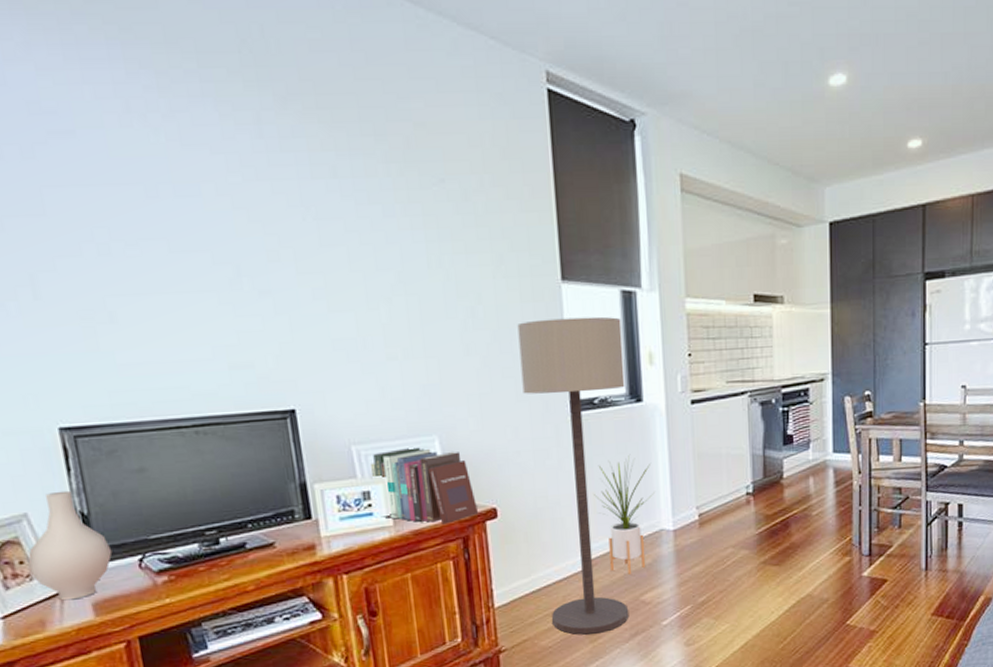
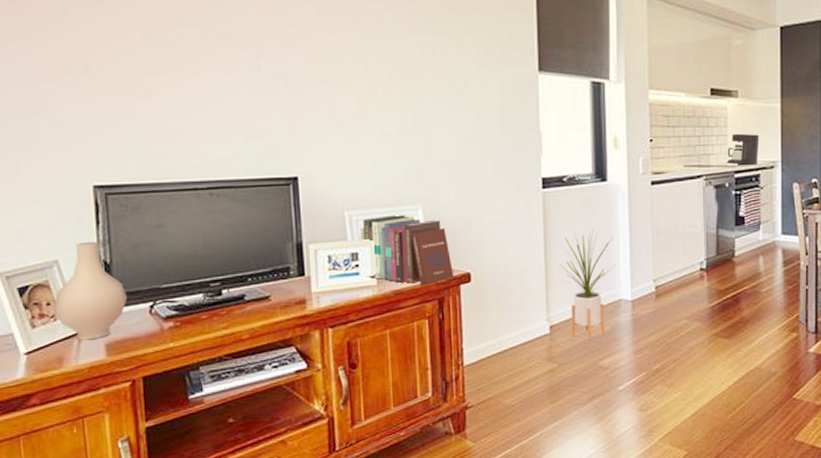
floor lamp: present [517,316,629,635] -> none [497,104,592,396]
coffee maker: none [773,343,808,380] -> present [727,133,760,166]

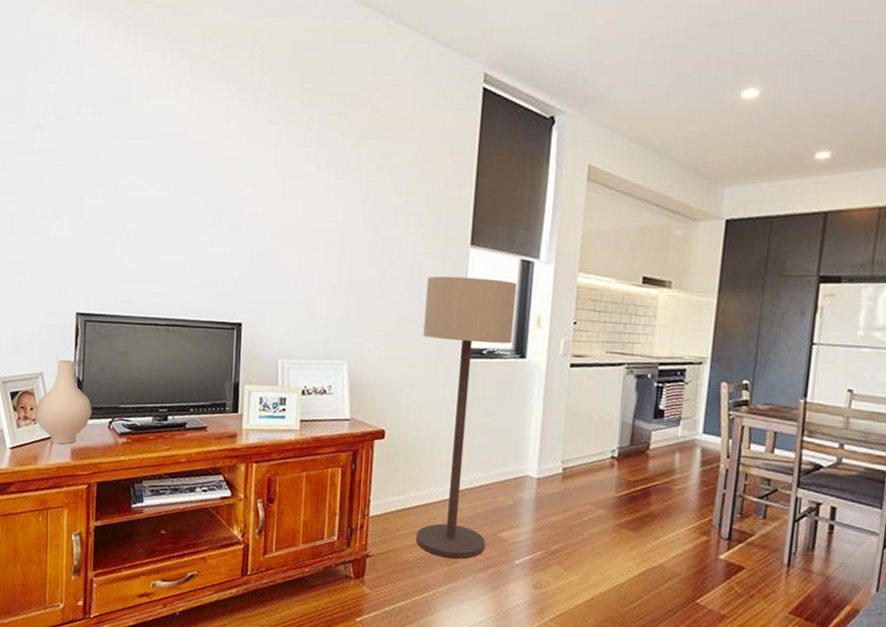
books: present [359,215,454,286] -> none [289,367,370,437]
floor lamp: none [497,104,592,396] -> present [416,276,517,559]
house plant: present [560,228,615,340] -> none [470,403,525,511]
coffee maker: present [727,133,760,166] -> none [652,324,690,360]

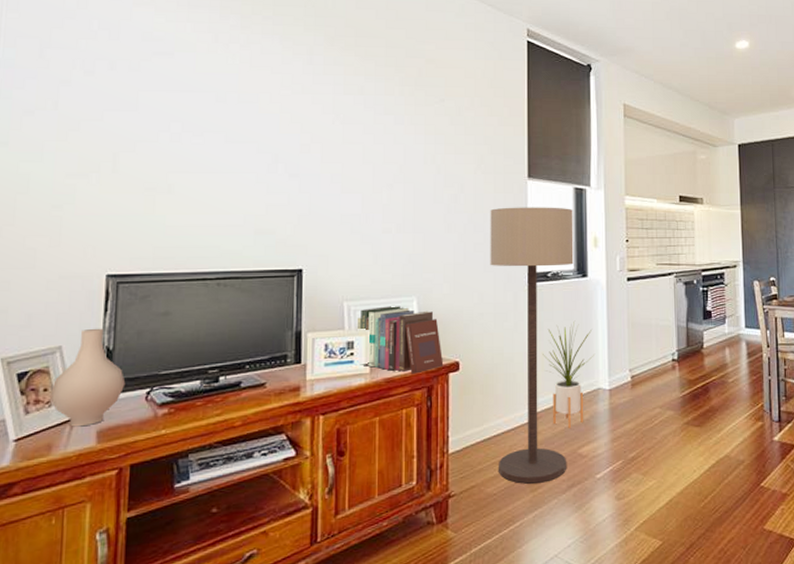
books: none [289,367,370,437] -> present [356,306,444,374]
house plant: none [470,403,525,511] -> present [543,320,594,428]

